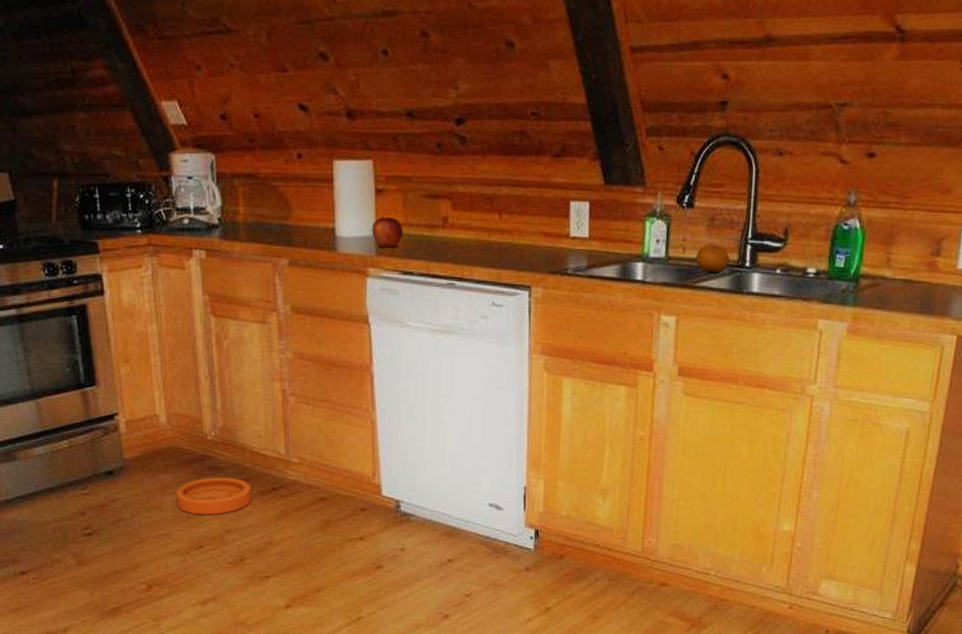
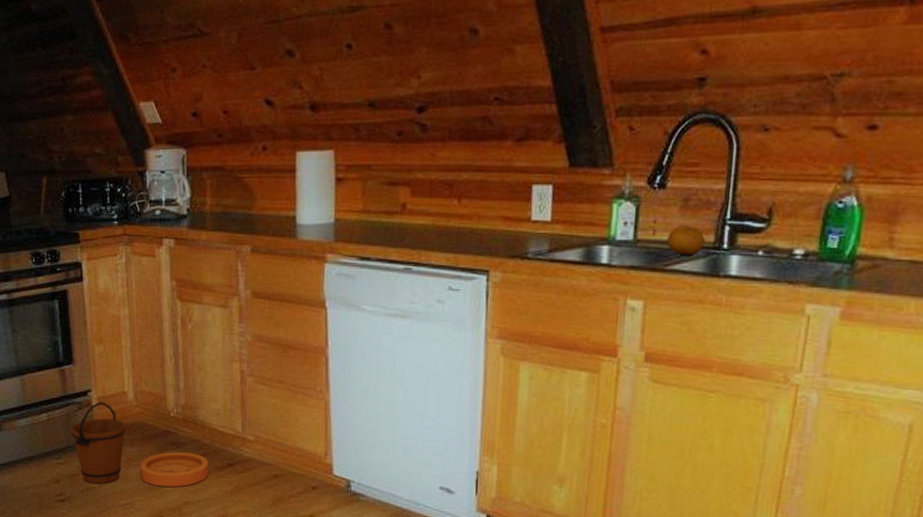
bucket: none [96,425,159,514] -> present [70,401,126,484]
fruit: present [371,216,404,248] -> none [330,204,362,235]

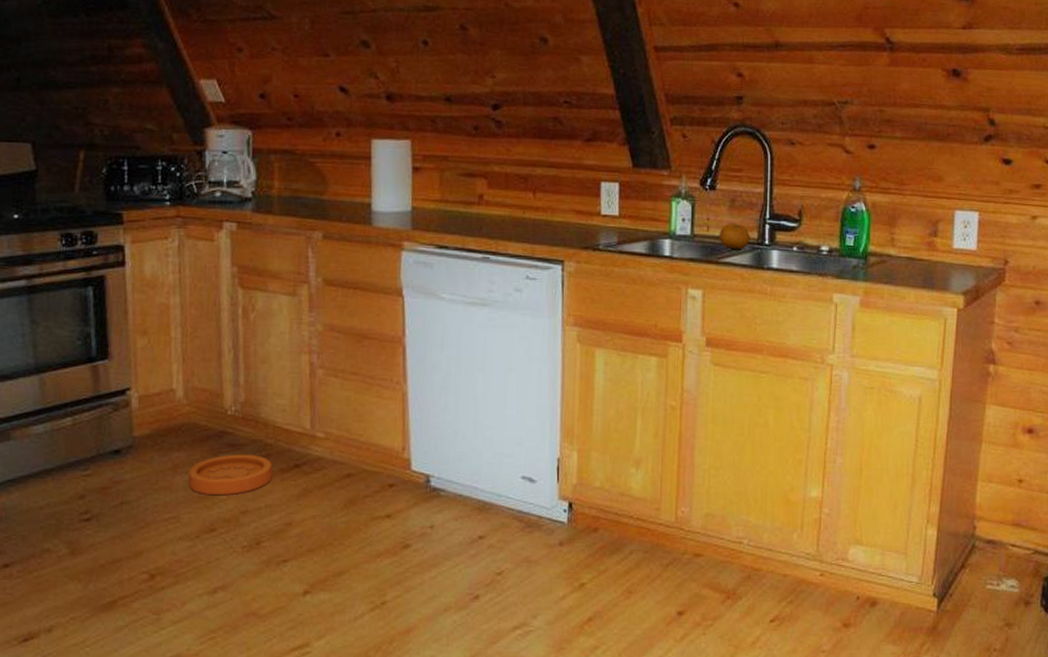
bucket: present [70,401,126,484] -> none [102,401,173,496]

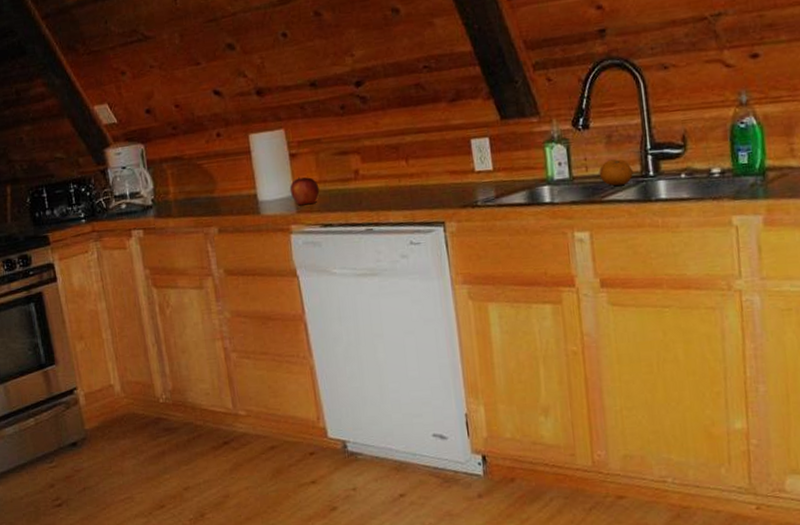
pet bowl: present [188,455,273,496] -> none [134,436,206,476]
fruit: none [407,192,440,223] -> present [289,177,320,206]

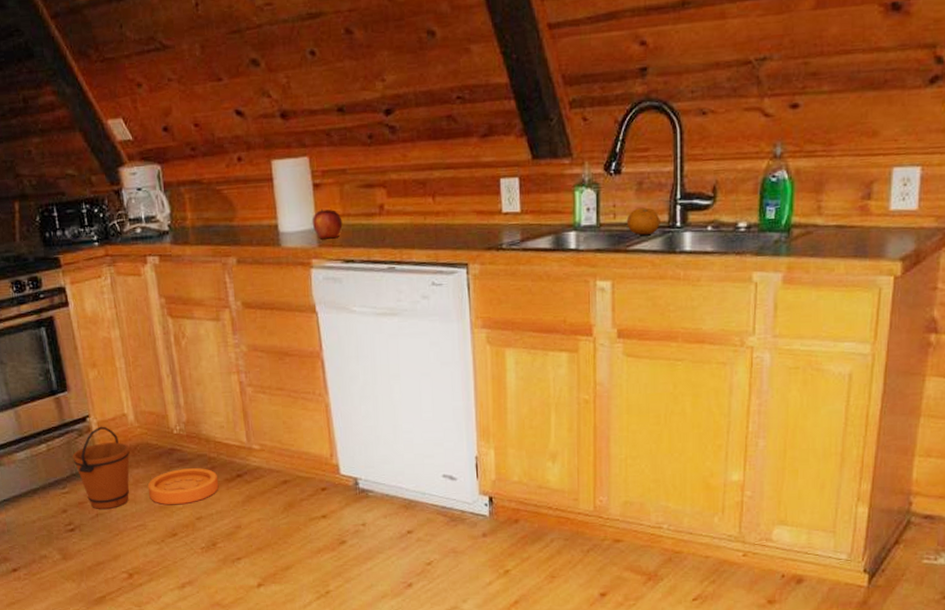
bucket: none [60,397,117,483] -> present [72,426,130,509]
pet bowl: none [134,436,206,476] -> present [147,468,219,505]

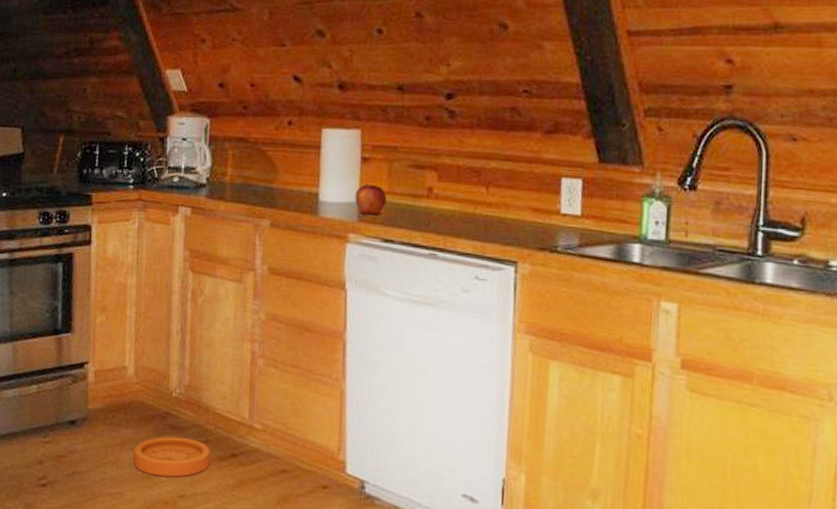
bucket: present [72,426,130,509] -> none [61,375,123,469]
fruit: present [626,207,660,236] -> none [699,229,739,260]

